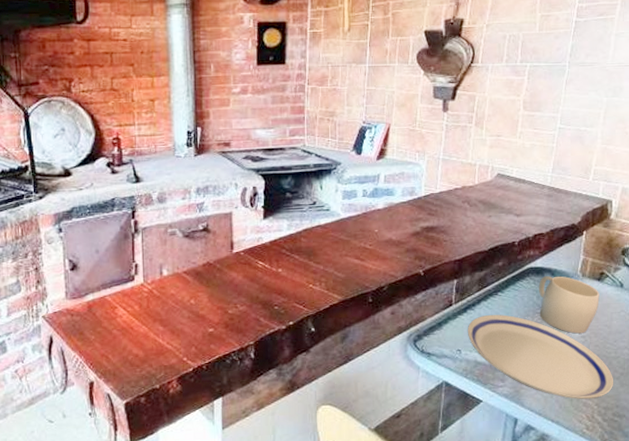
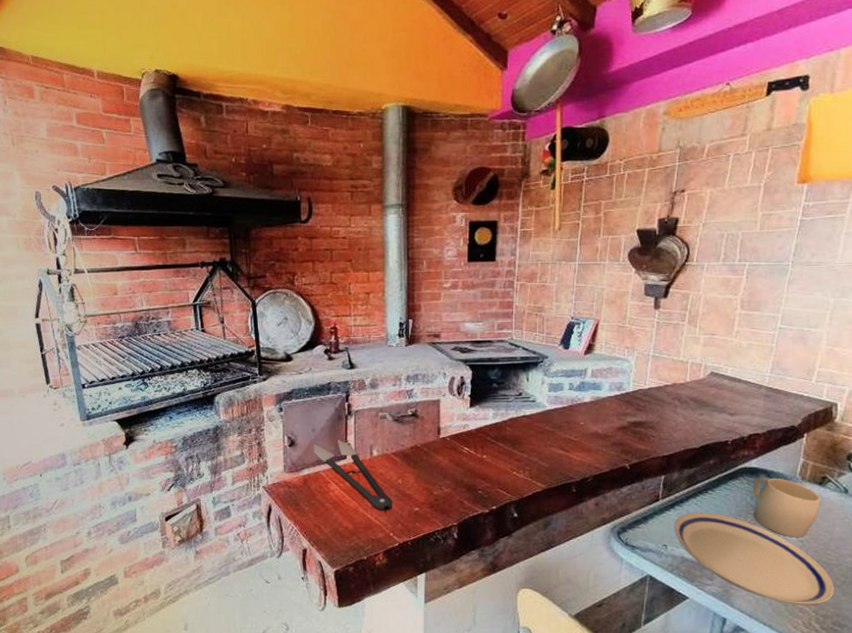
thread snips: none [97,259,185,335] -> present [313,439,393,511]

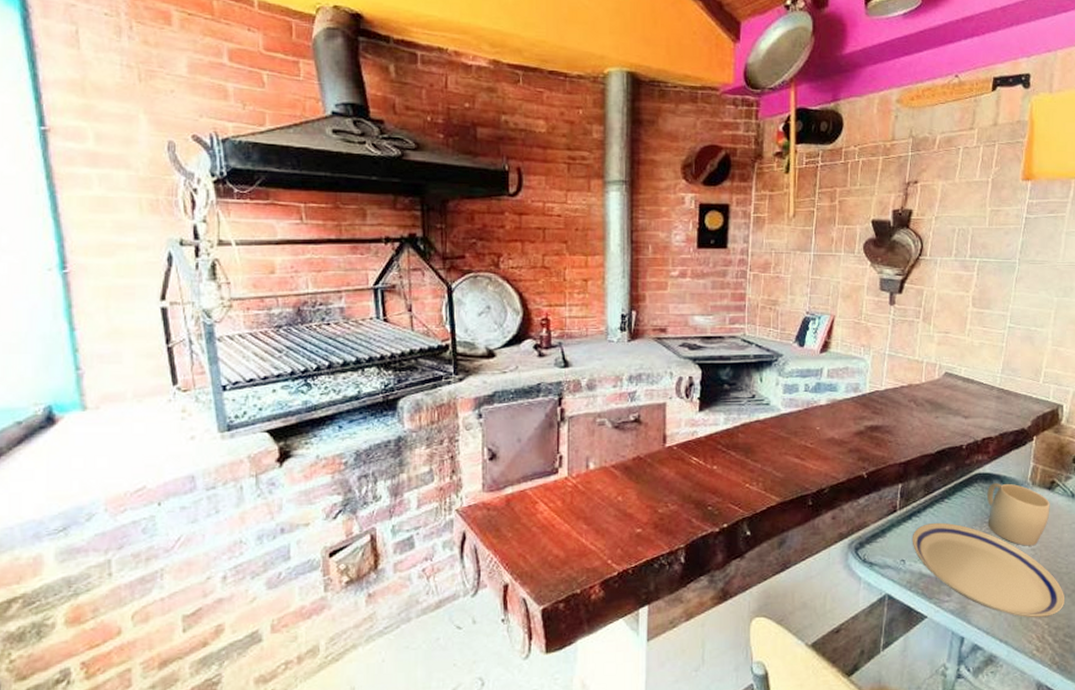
thread snips: present [313,439,393,511] -> none [518,450,611,534]

